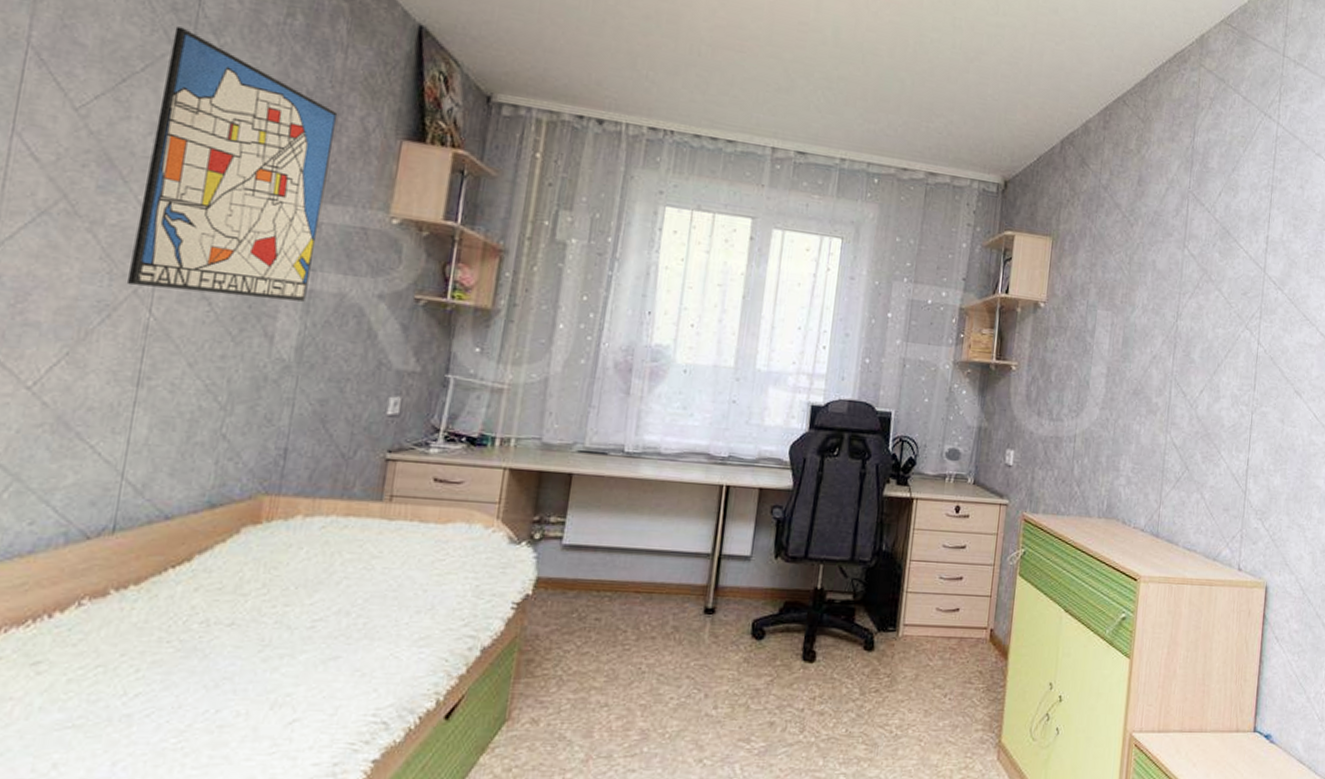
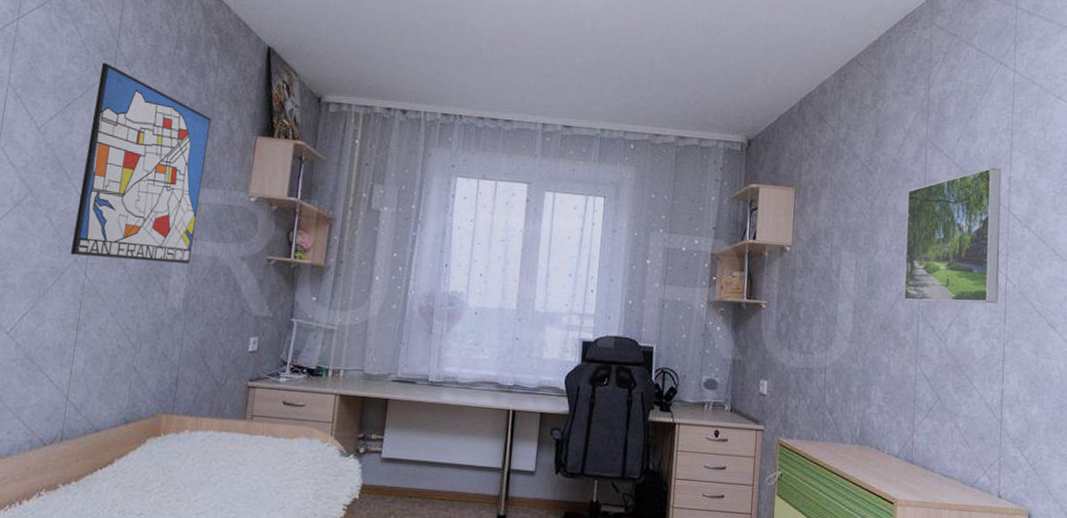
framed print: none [1158,225,1260,369] -> present [903,167,1002,304]

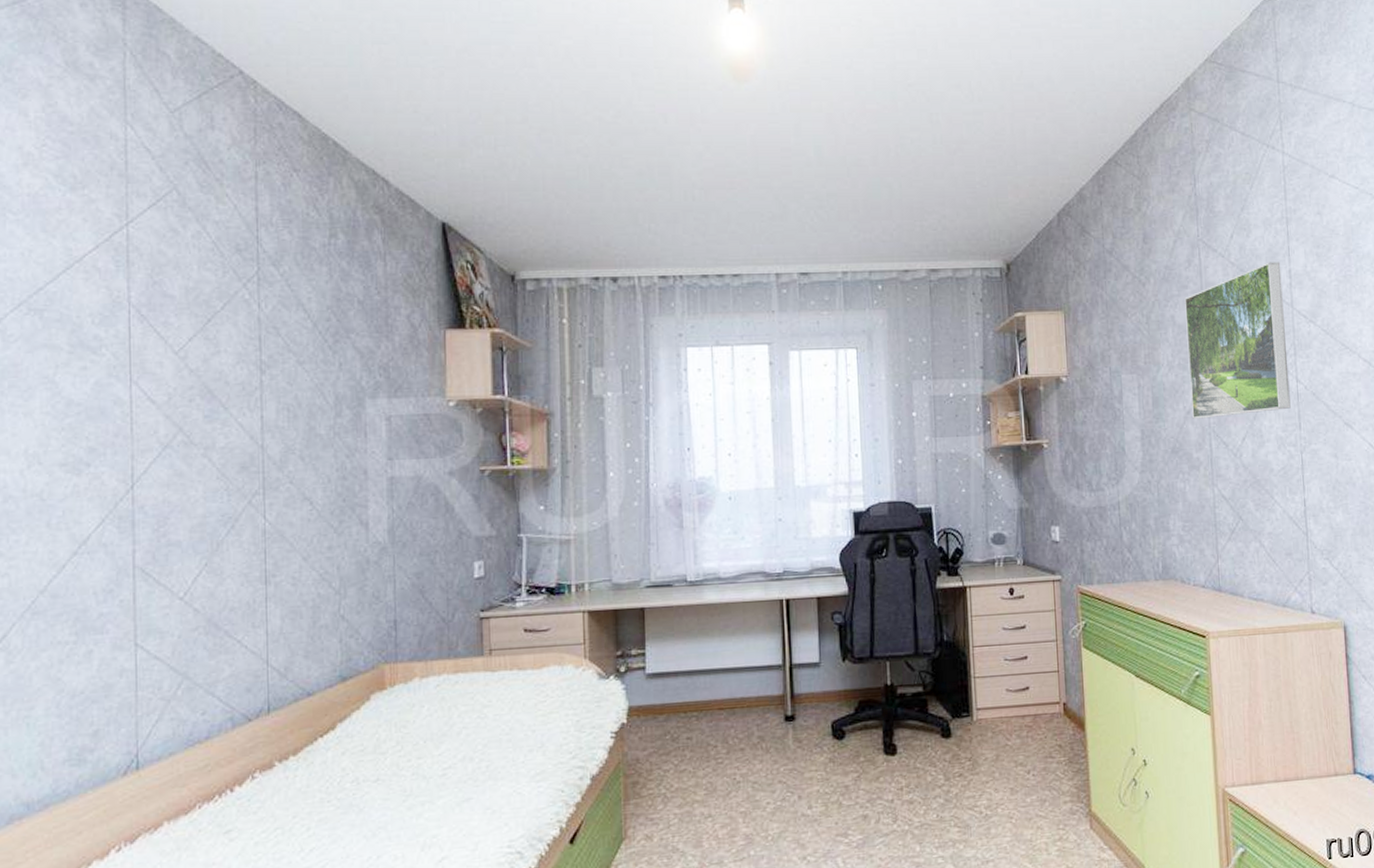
wall art: present [70,62,212,264] -> none [241,265,389,496]

